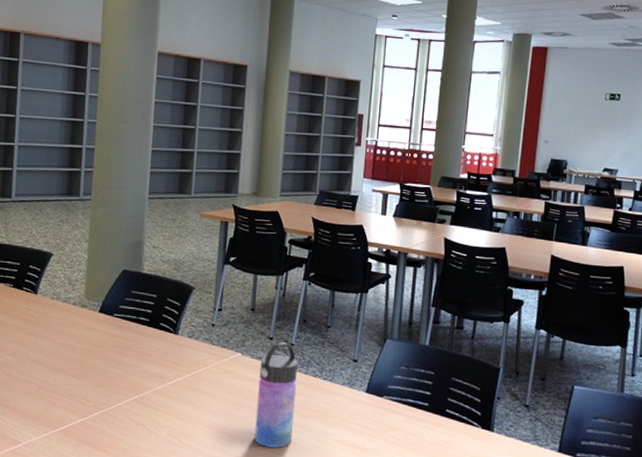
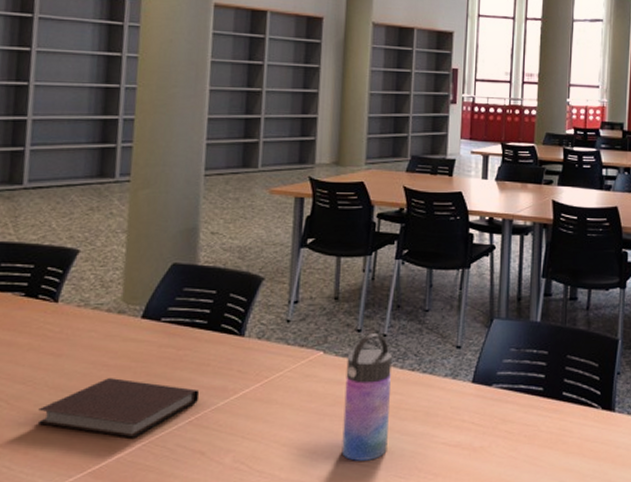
notebook: none [22,358,143,408] -> present [37,378,200,438]

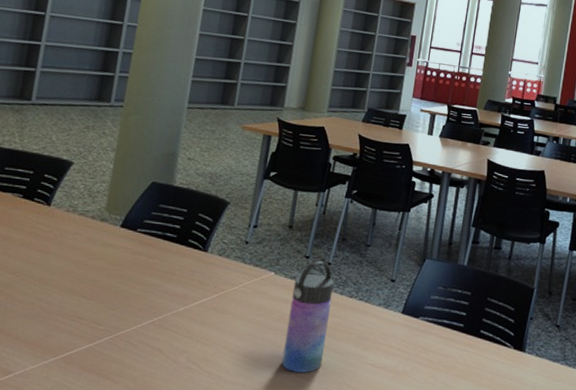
notebook: present [37,378,200,438] -> none [21,276,164,332]

